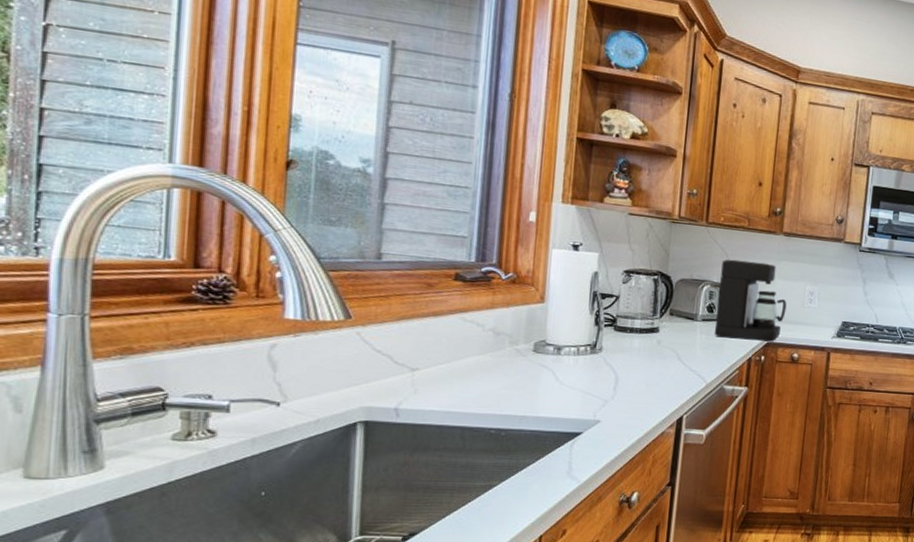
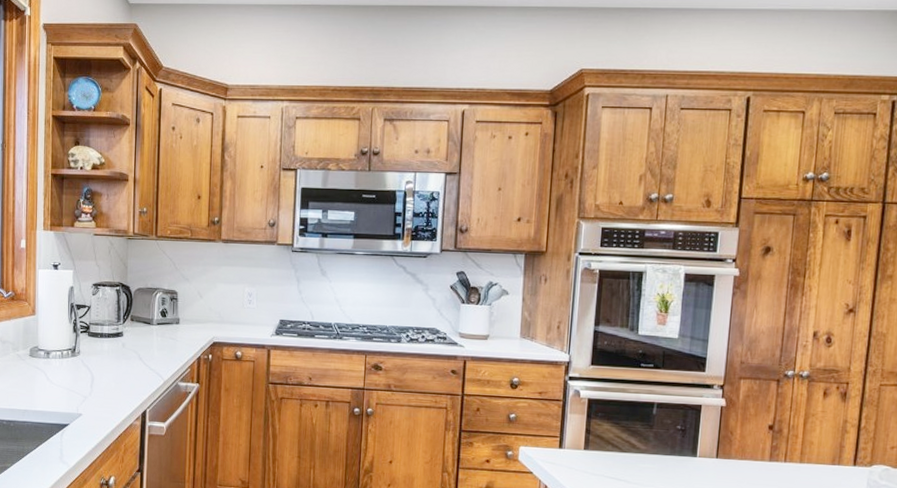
coffee maker: present [714,259,787,342] -> none [167,268,229,341]

